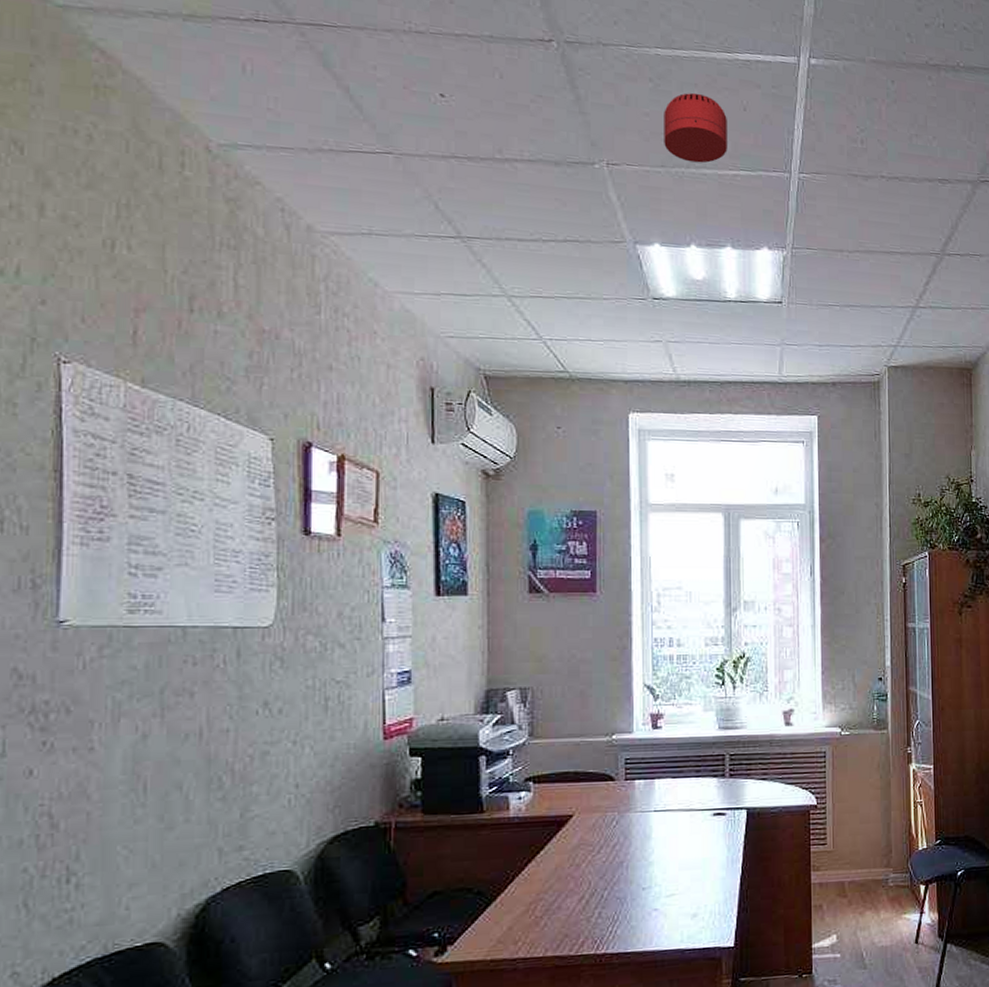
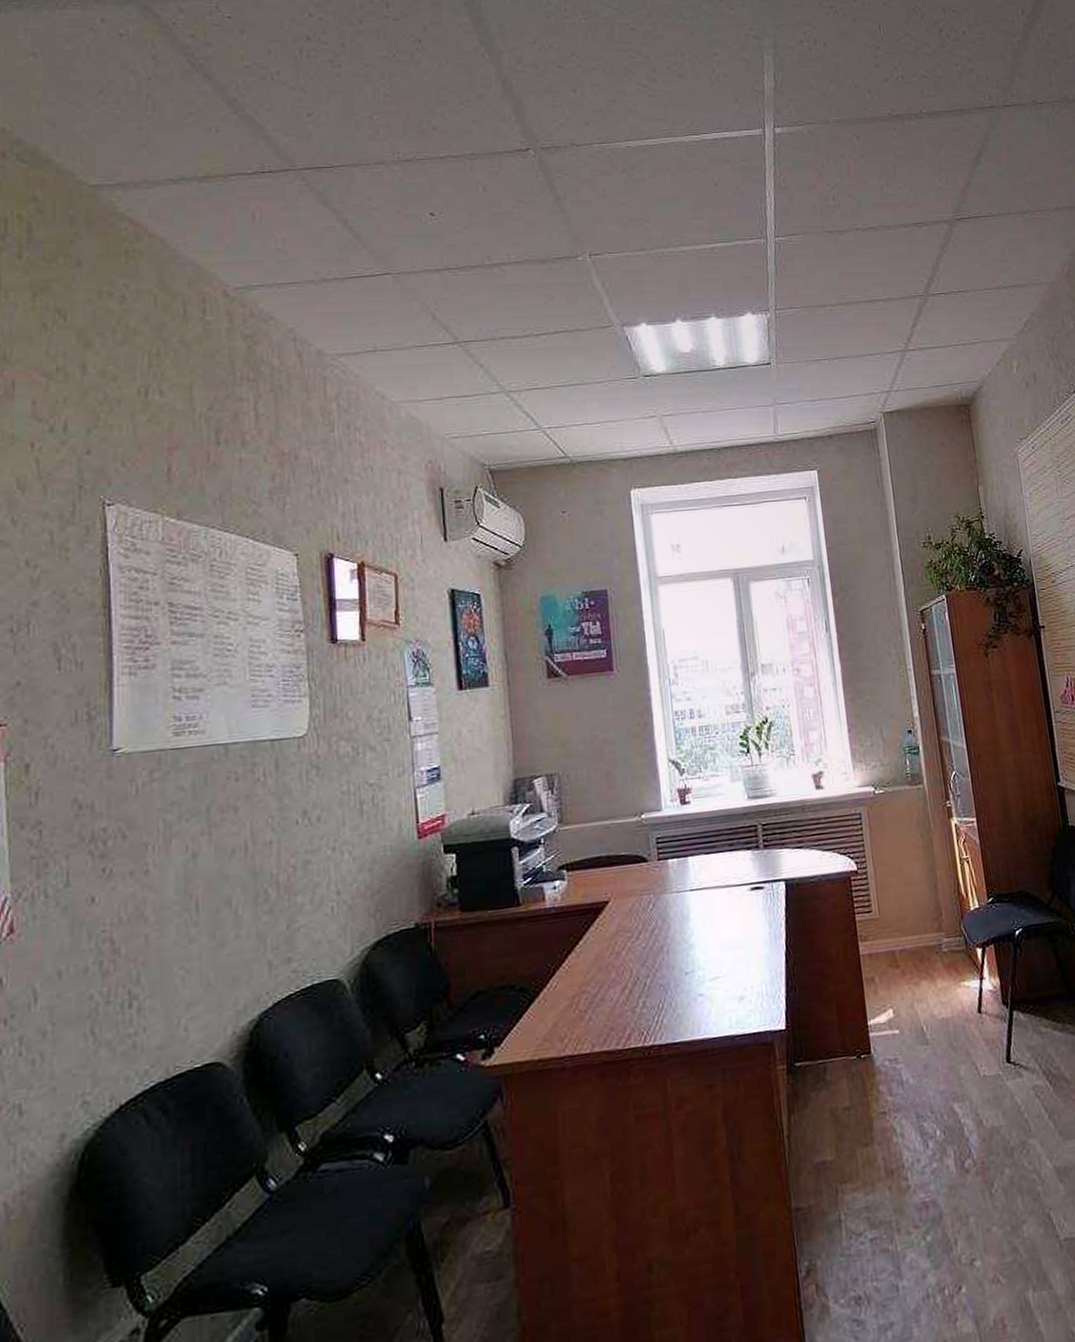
smoke detector: present [664,93,727,164] -> none [639,176,703,242]

